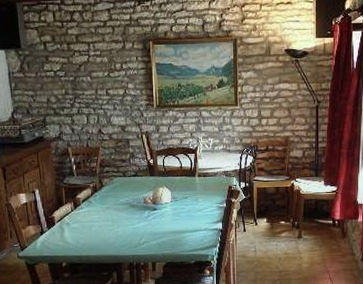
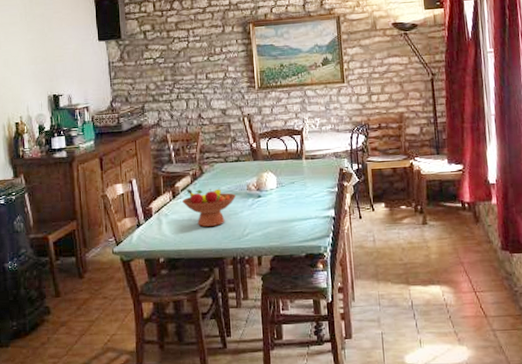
fruit bowl: none [83,200,134,235] -> present [182,188,237,227]

